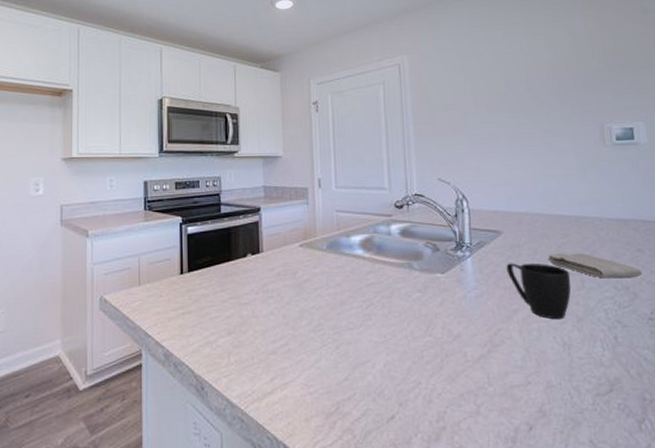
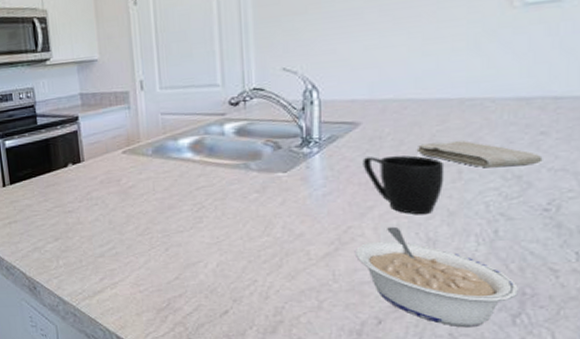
legume: none [506,330,641,434] -> present [356,226,520,328]

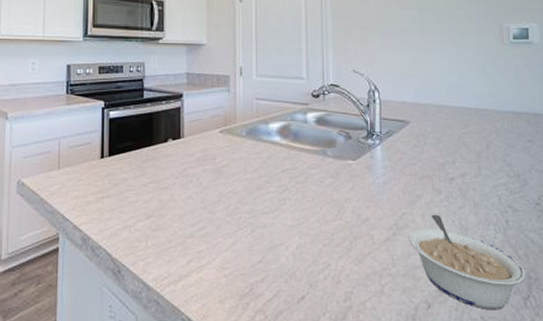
mug: present [363,155,445,215] -> none [412,151,470,205]
washcloth: present [416,141,543,168] -> none [449,143,532,167]

